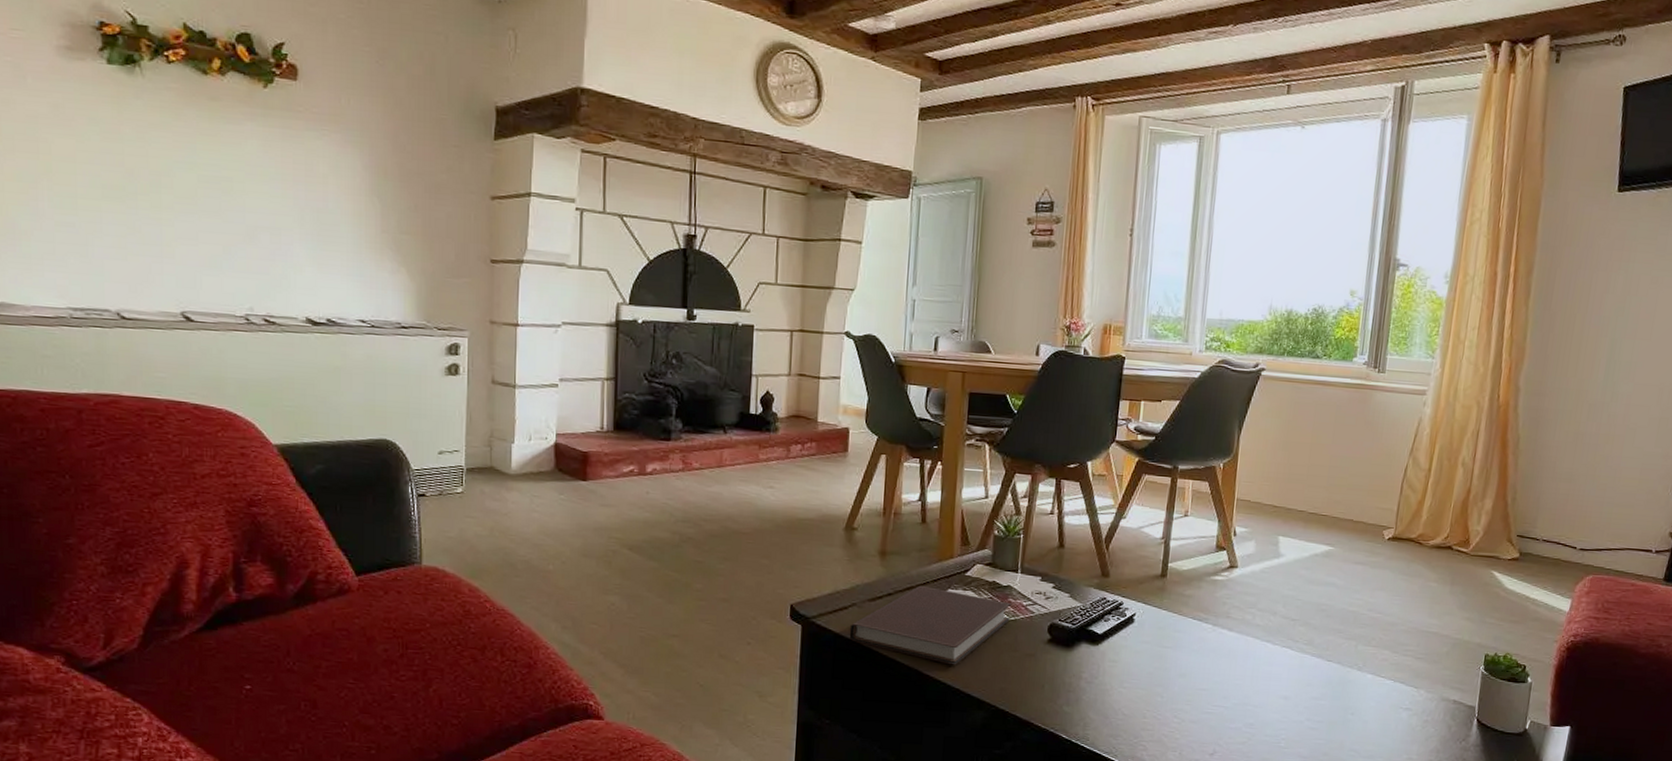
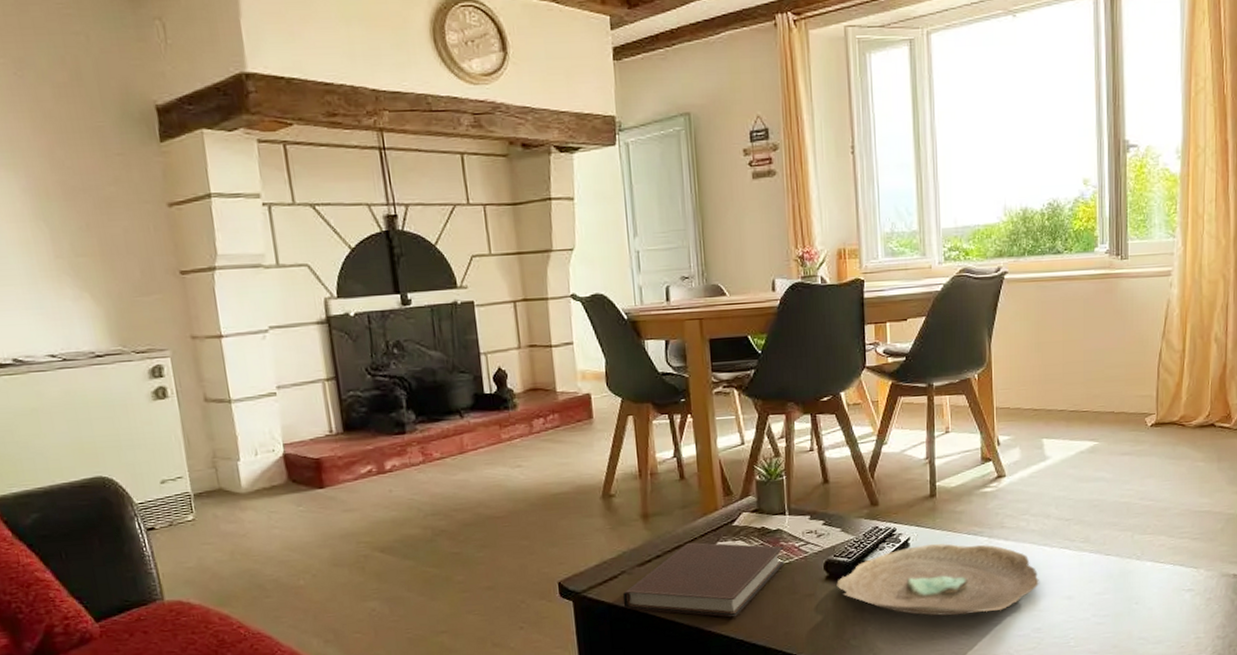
decorative bowl: none [1057,623,1258,700] -> present [836,543,1039,616]

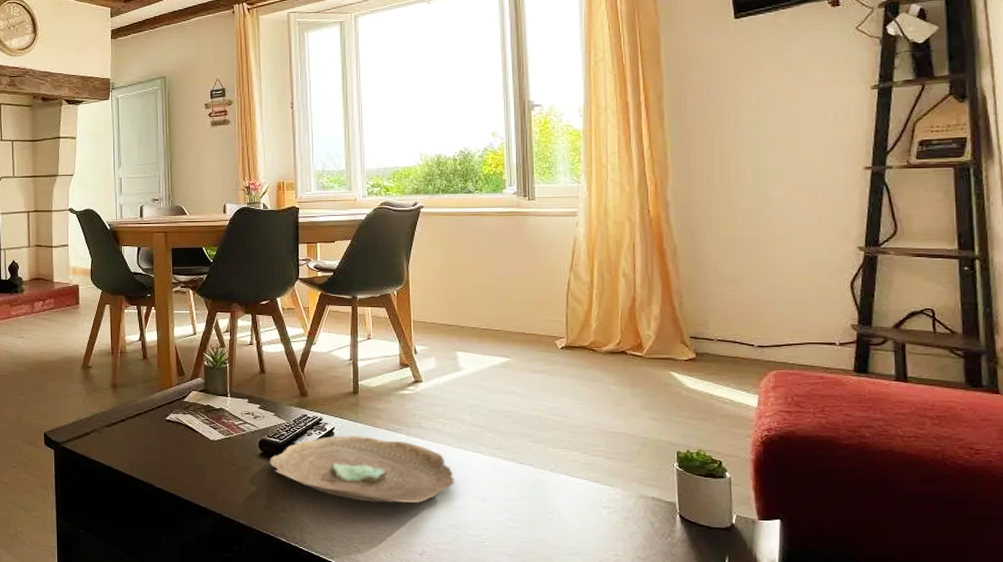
notebook: present [622,542,786,617] -> none [93,411,226,479]

